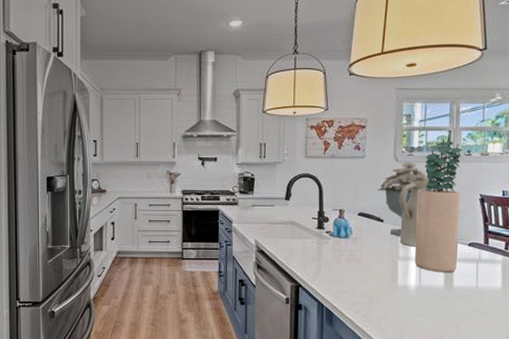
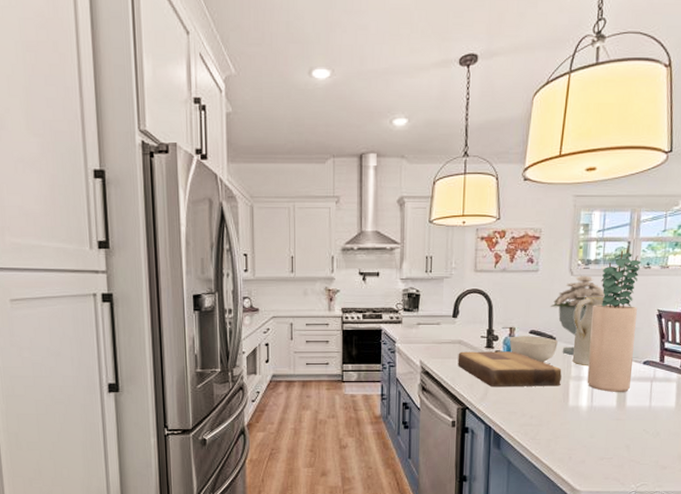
cutting board: none [291,232,390,267] -> present [458,351,562,388]
bowl: none [339,218,385,244] -> present [509,336,558,363]

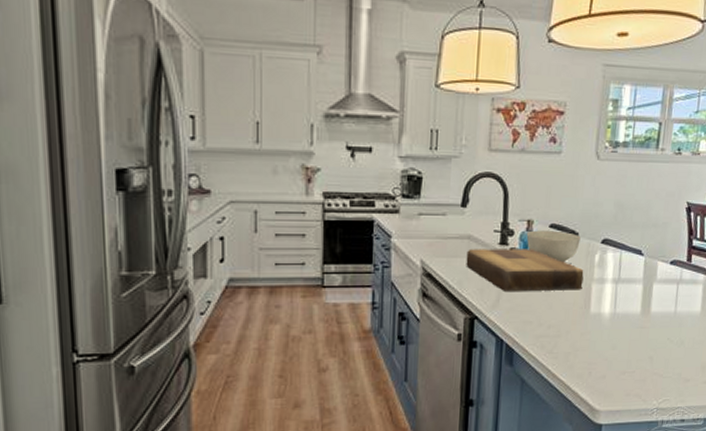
bouquet: present [551,275,610,355] -> none [574,160,638,253]
ceramic pitcher: present [572,296,604,366] -> none [595,185,632,267]
vase: present [587,245,641,392] -> none [610,127,672,296]

